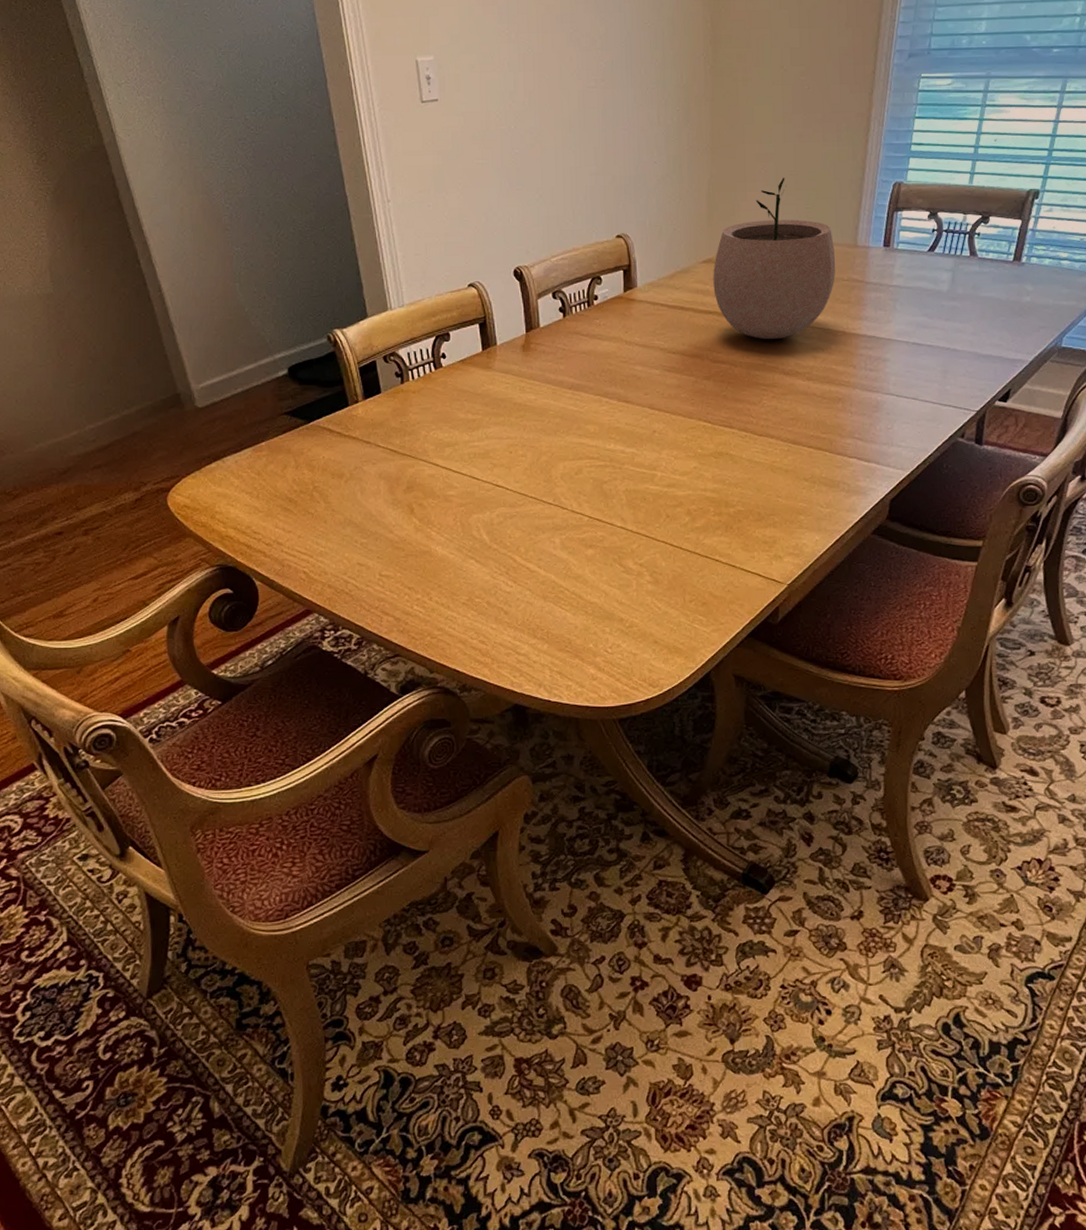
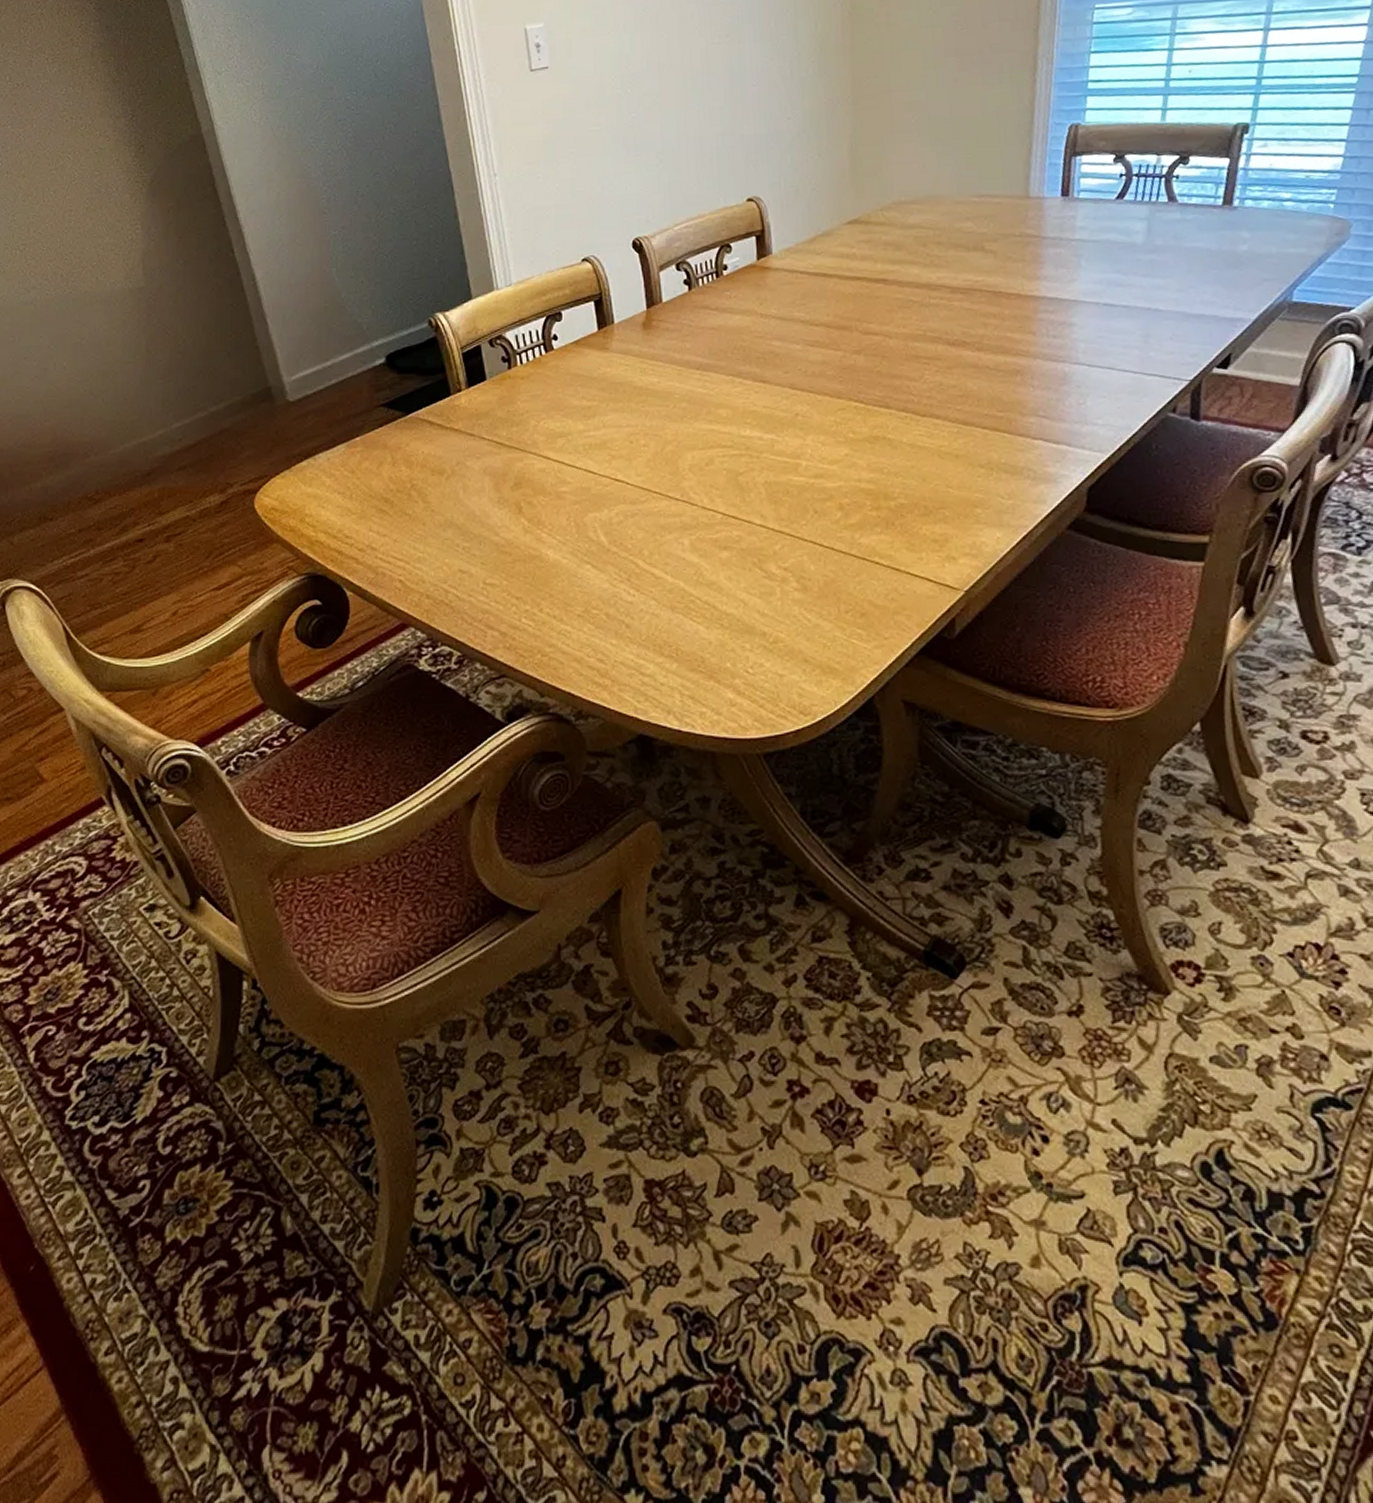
plant pot: present [713,178,836,340] -> none [859,126,1005,307]

